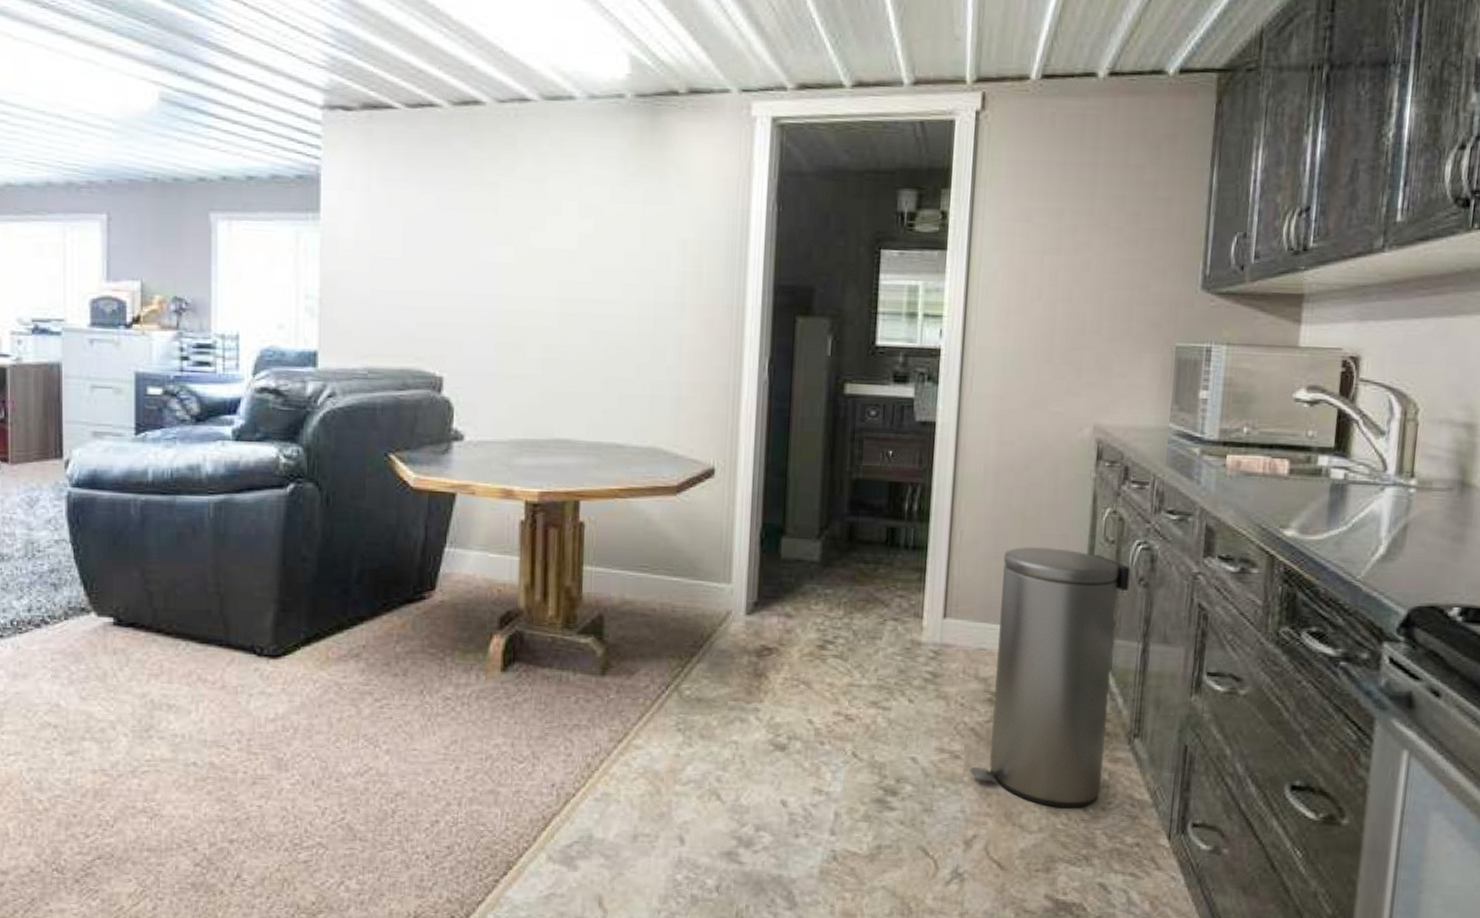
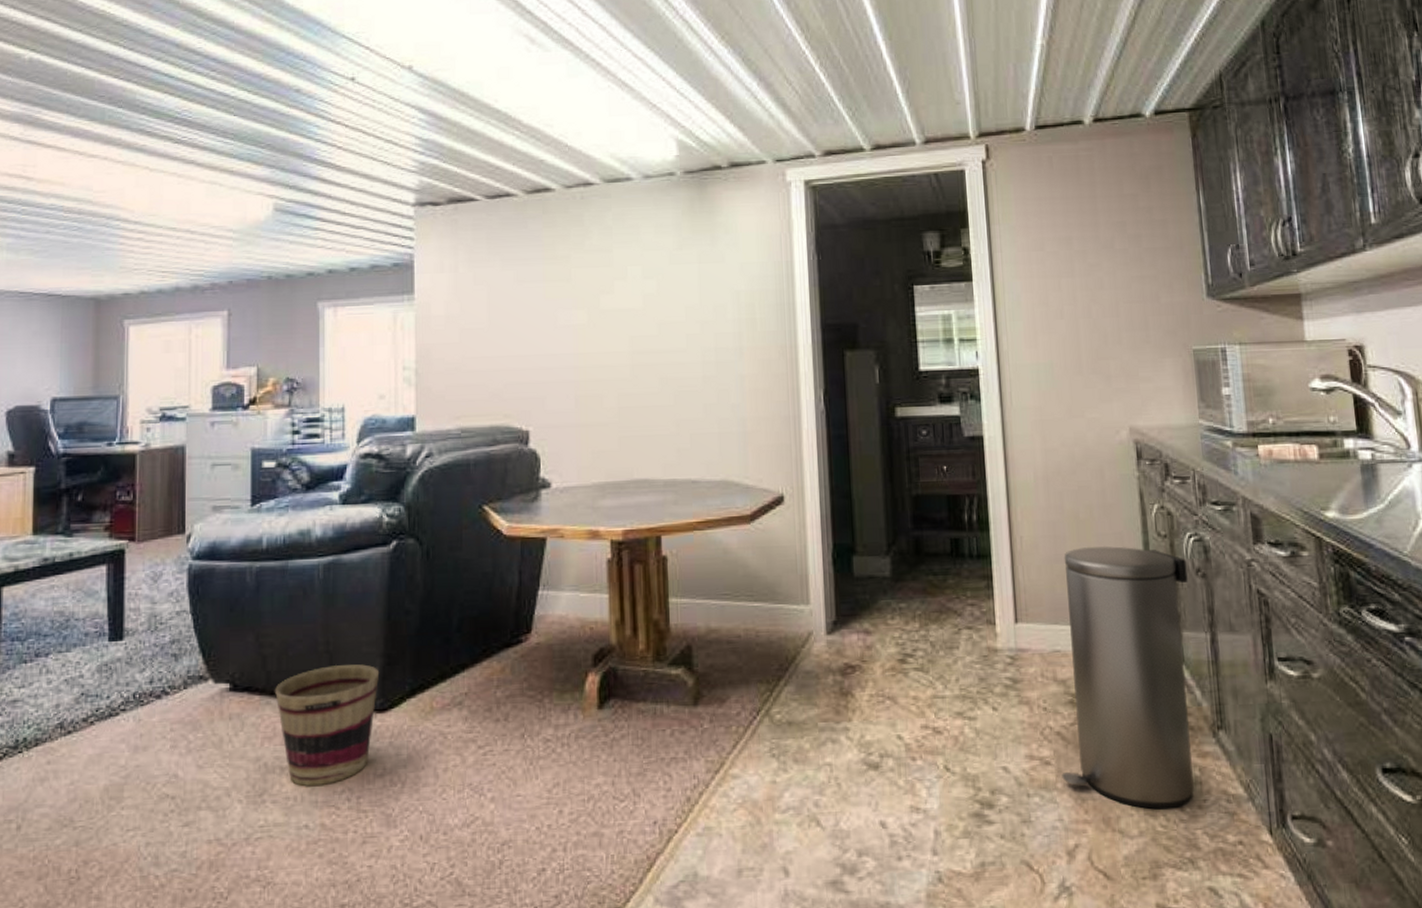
basket: none [162,608,273,725] -> present [275,664,380,786]

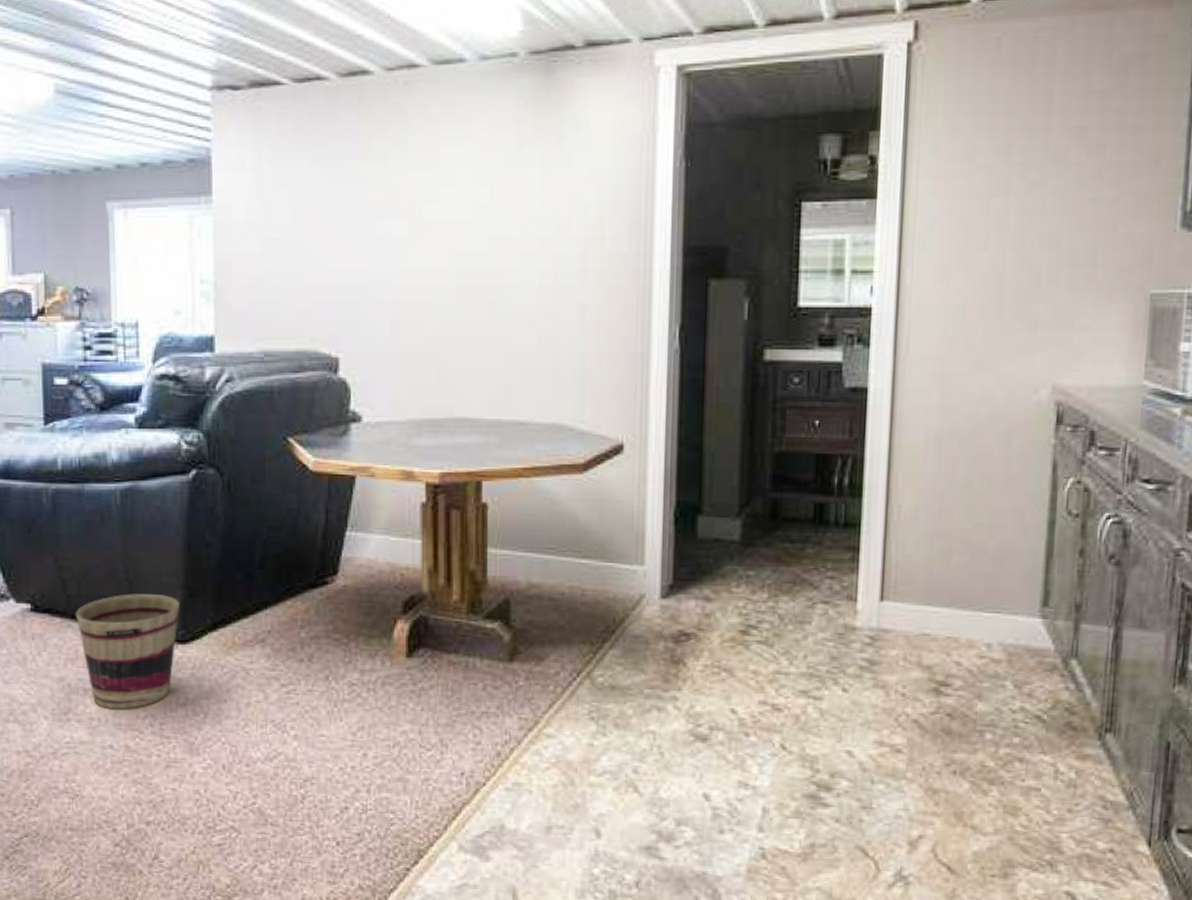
pedal bin: present [1062,546,1194,809] -> none [913,521,1099,809]

